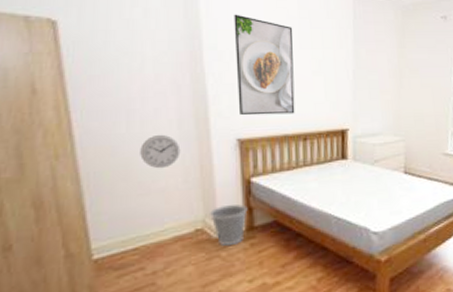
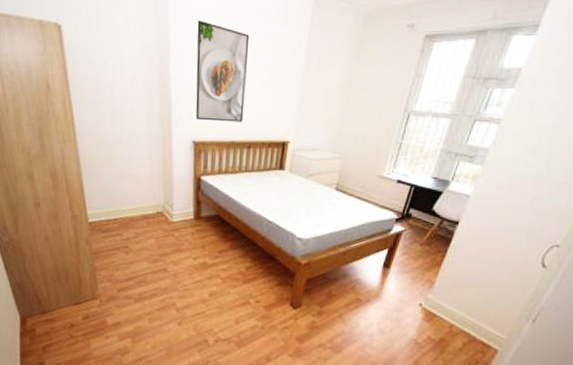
wall clock: present [140,134,181,169] -> none [120,130,149,160]
wastebasket: present [210,204,248,247] -> none [168,196,197,229]

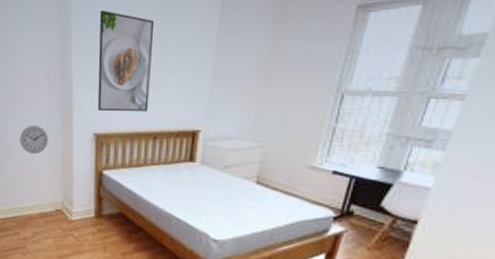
wall clock: none [120,130,149,160] -> present [20,125,49,155]

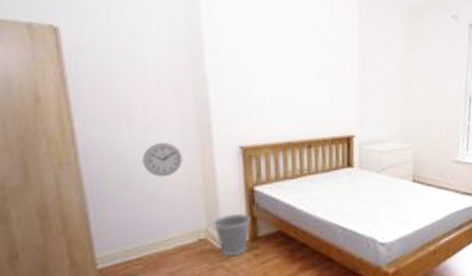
wastebasket: none [68,192,98,229] -> present [213,214,251,257]
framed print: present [97,10,155,112] -> none [235,17,299,123]

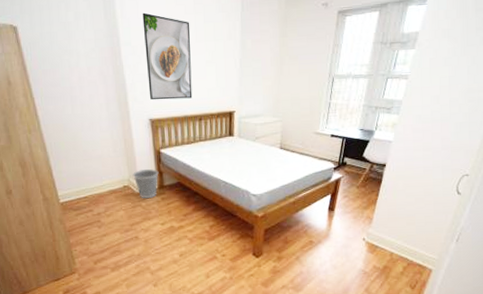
wall clock: present [143,142,183,178] -> none [82,115,110,141]
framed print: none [235,17,299,123] -> present [142,12,193,100]

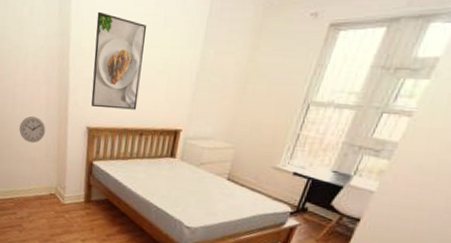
wall clock: none [82,115,110,141] -> present [19,116,46,143]
wastebasket: present [133,169,159,199] -> none [61,179,88,211]

